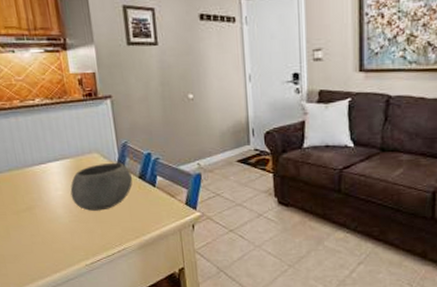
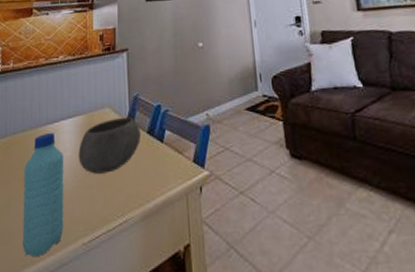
water bottle: none [17,174,66,274] -> present [22,133,64,258]

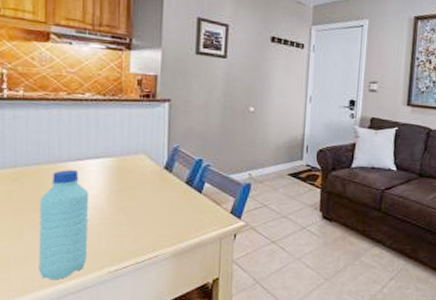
bowl: present [78,117,142,174] -> none [106,165,179,214]

